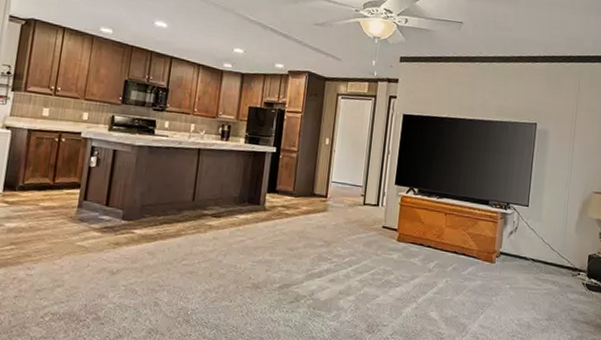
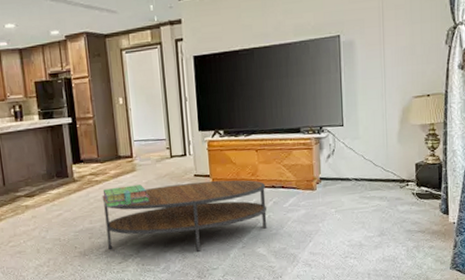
coffee table: none [283,231,448,305] -> present [104,180,267,252]
stack of books: none [288,223,335,245] -> present [102,184,150,208]

